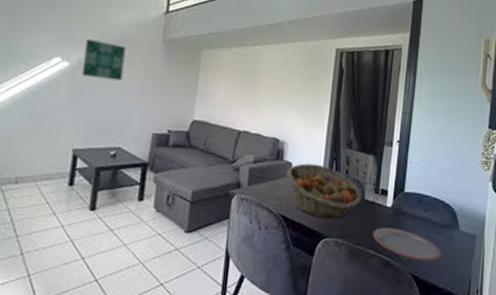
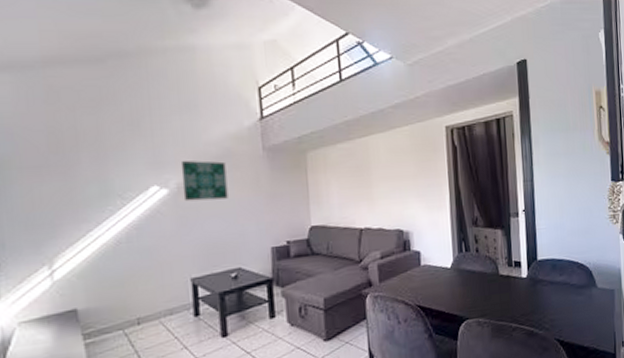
fruit basket: present [286,163,362,220] -> none [416,248,497,301]
plate: present [372,228,443,262] -> none [512,297,585,325]

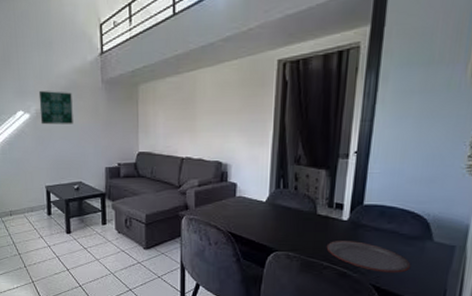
plate: none [512,297,585,325] -> present [326,241,411,273]

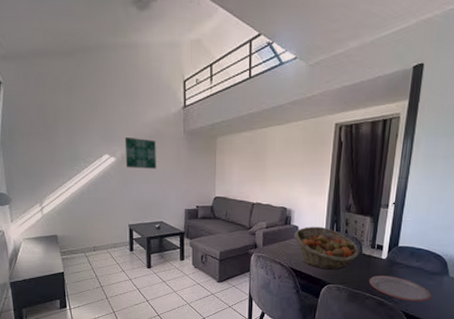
fruit basket: none [231,183,314,235] -> present [294,226,360,270]

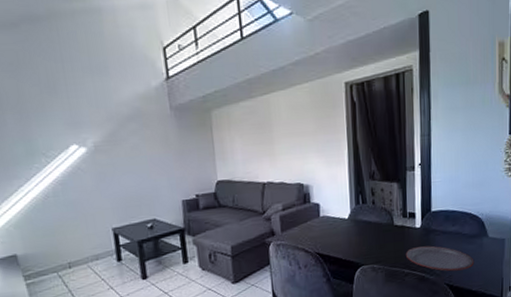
wall art: present [124,138,156,169] -> none [95,120,141,159]
fruit basket: present [294,226,360,270] -> none [315,200,391,249]

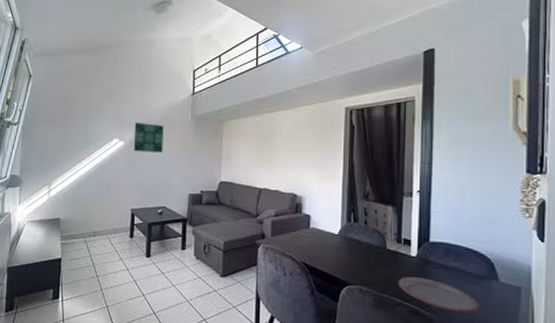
wall art: none [95,120,141,159] -> present [133,123,164,153]

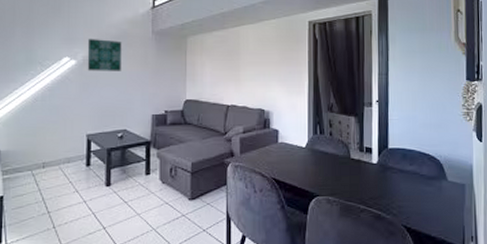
plate: present [397,277,481,314] -> none [361,183,433,213]

